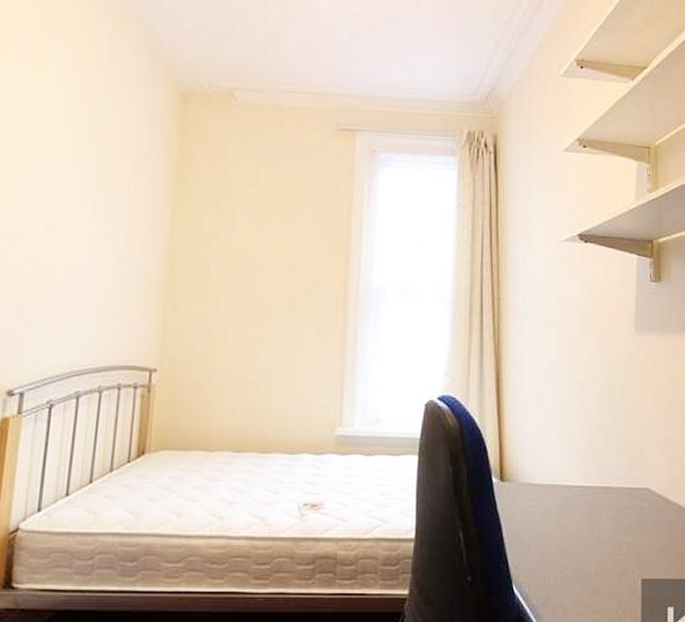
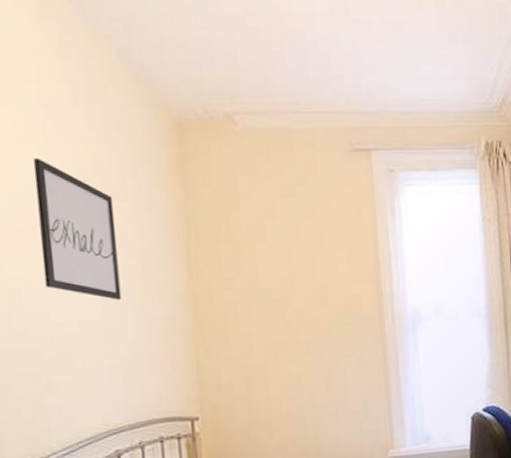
wall art: none [44,116,116,248] -> present [32,158,122,300]

